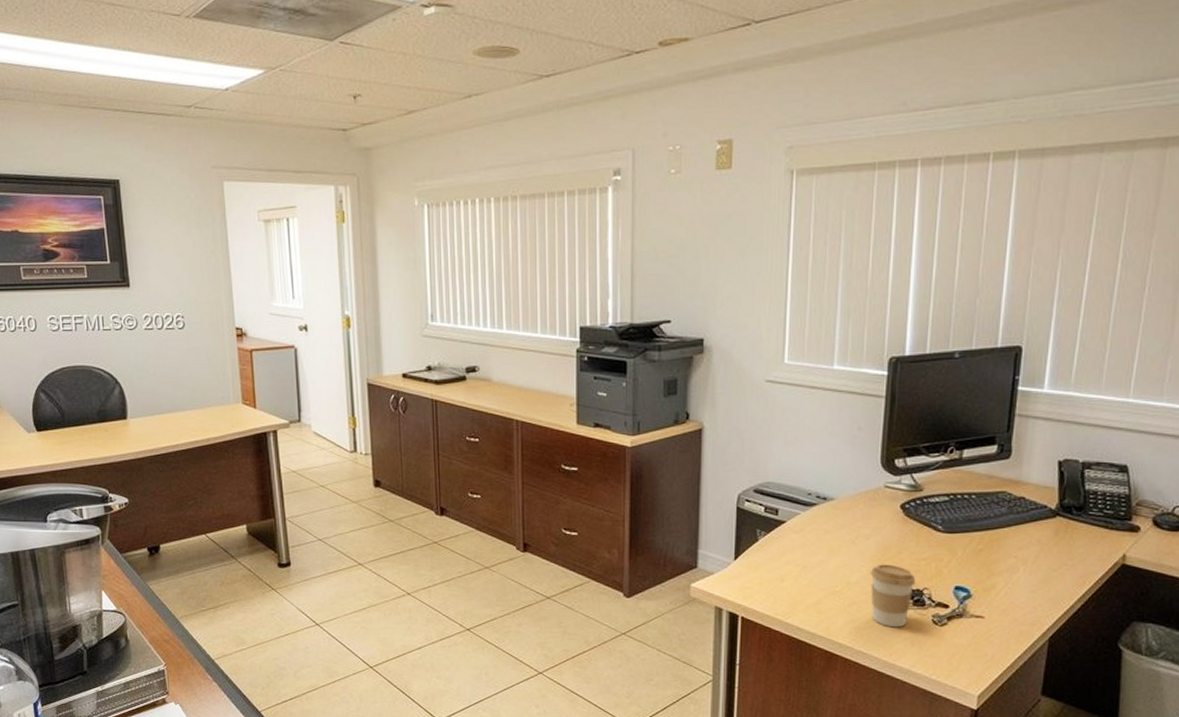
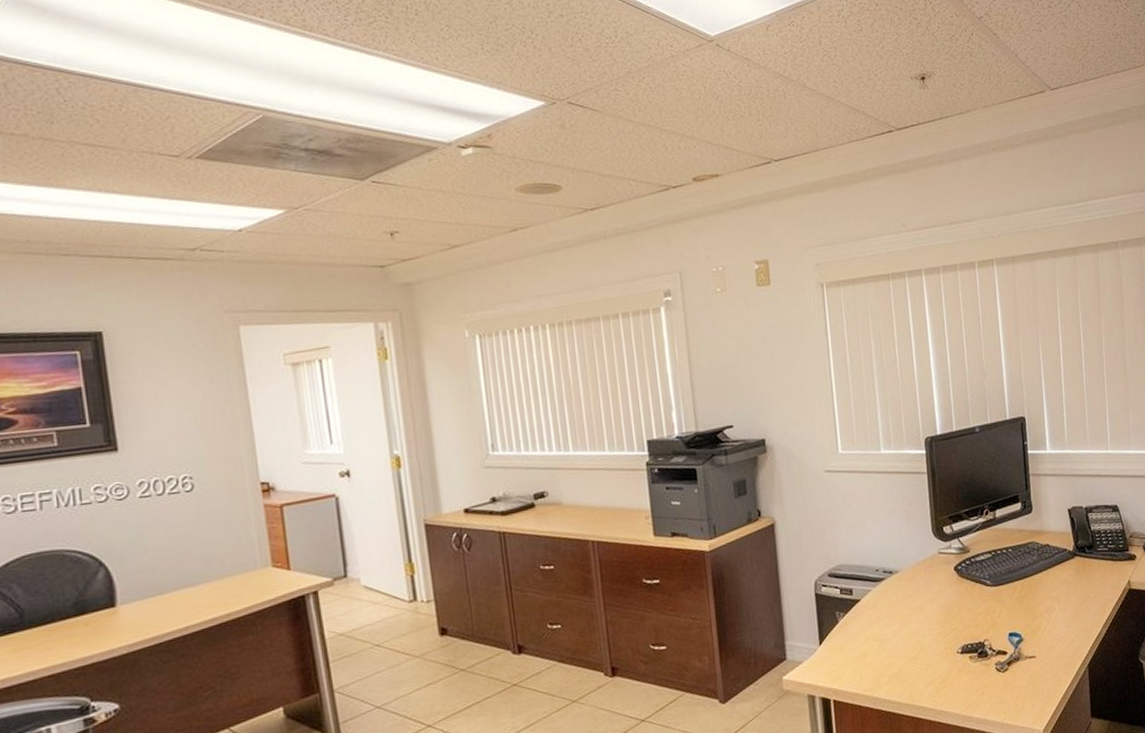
coffee cup: present [870,564,916,628] -> none [938,623,977,683]

